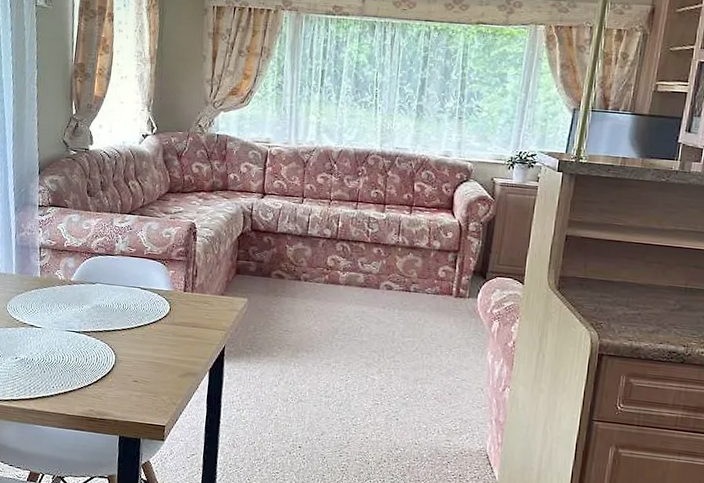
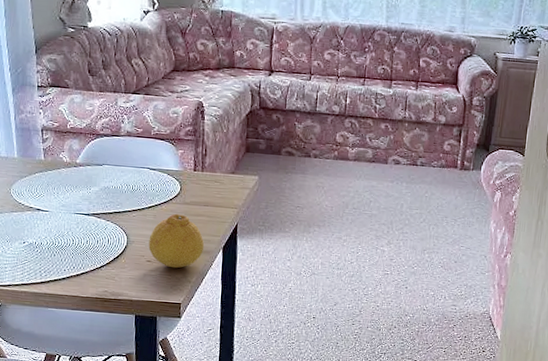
fruit: none [136,334,191,390] -> present [148,213,205,269]

